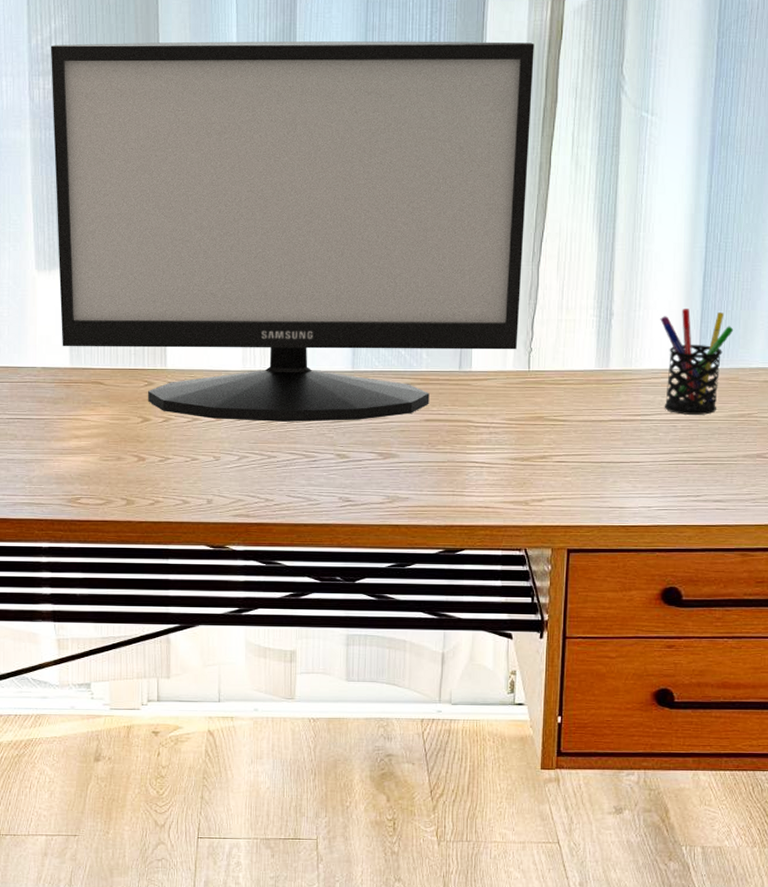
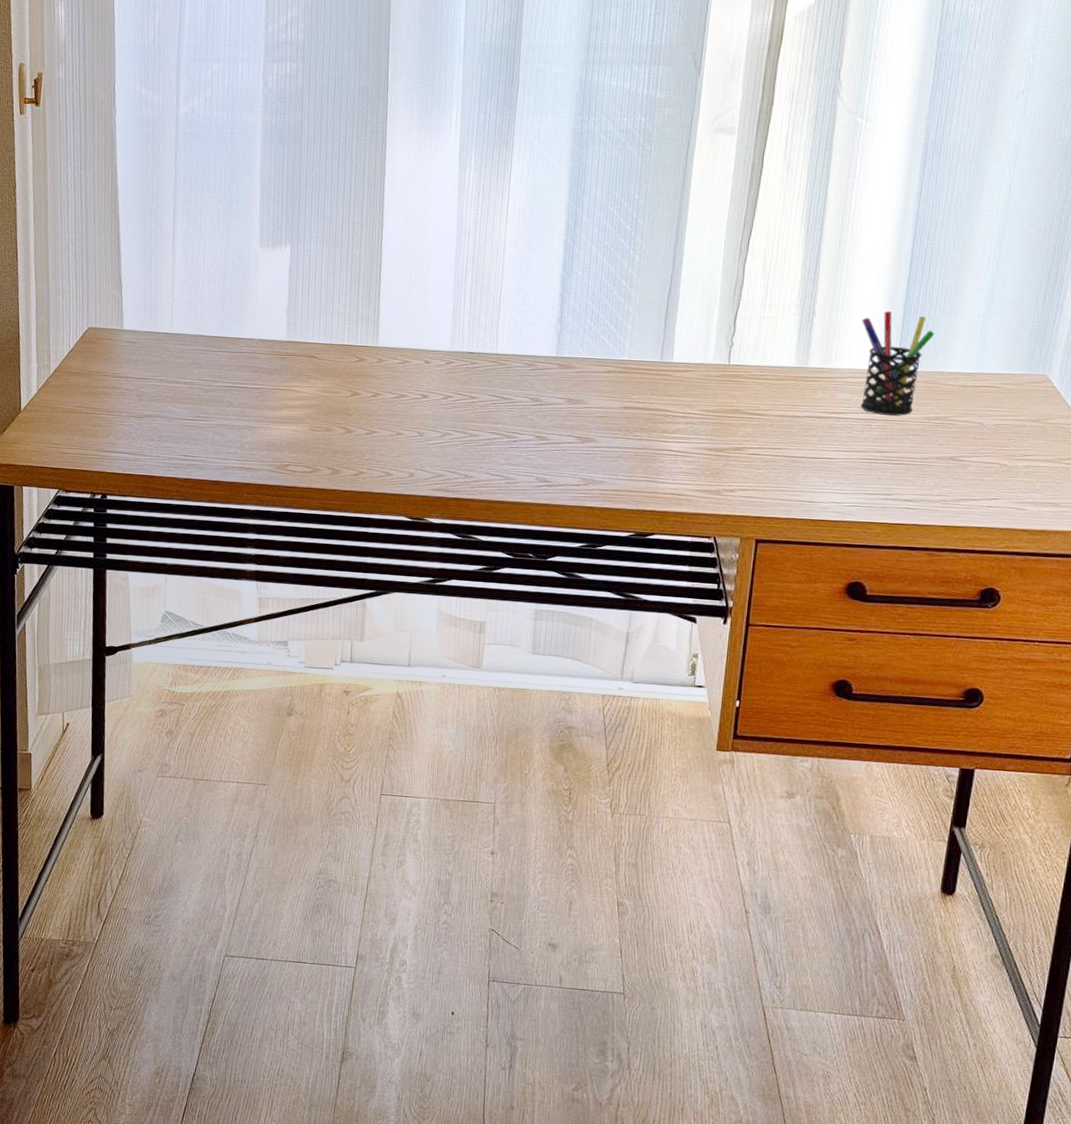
monitor: present [50,41,534,422] -> none [280,32,754,404]

